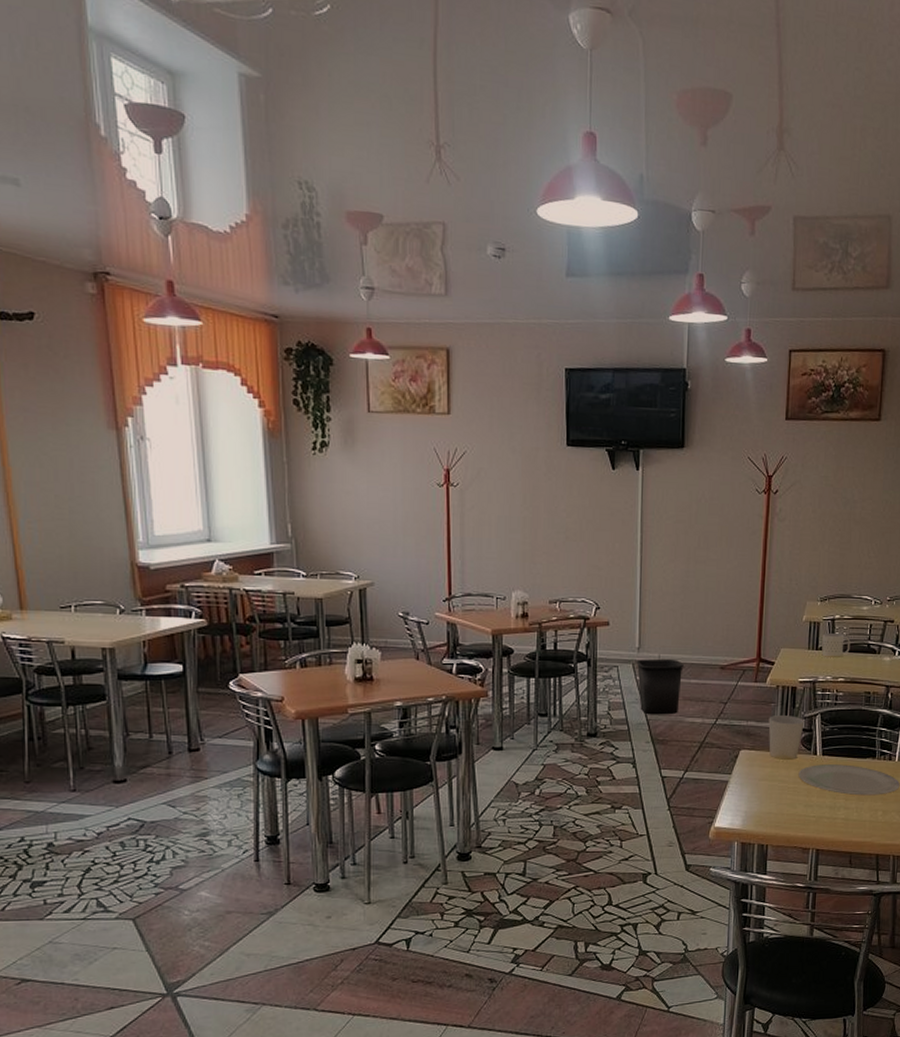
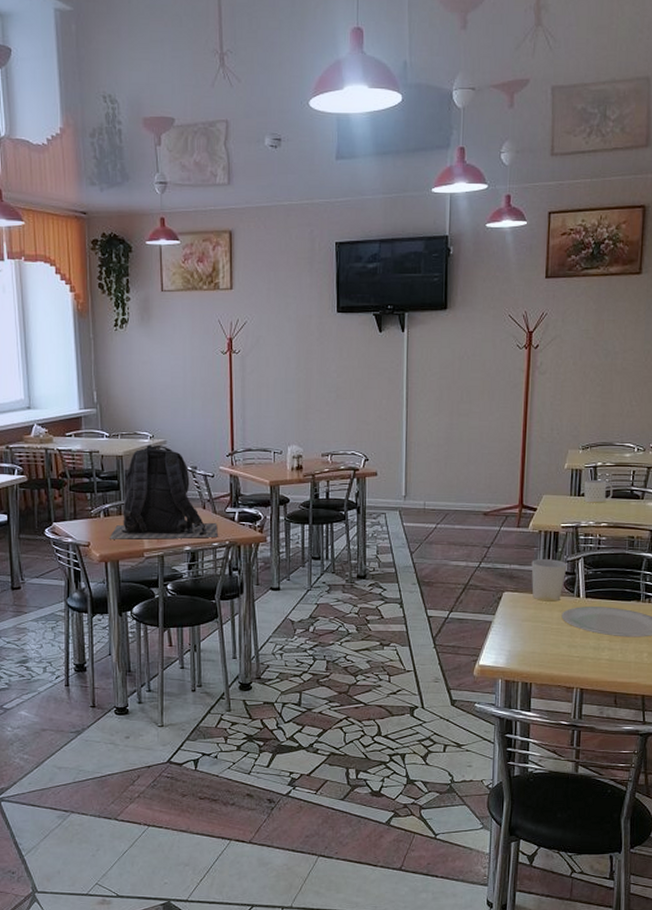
backpack: none [306,586,433,694] -> present [109,444,218,540]
waste bin: present [636,658,684,715] -> none [403,506,448,559]

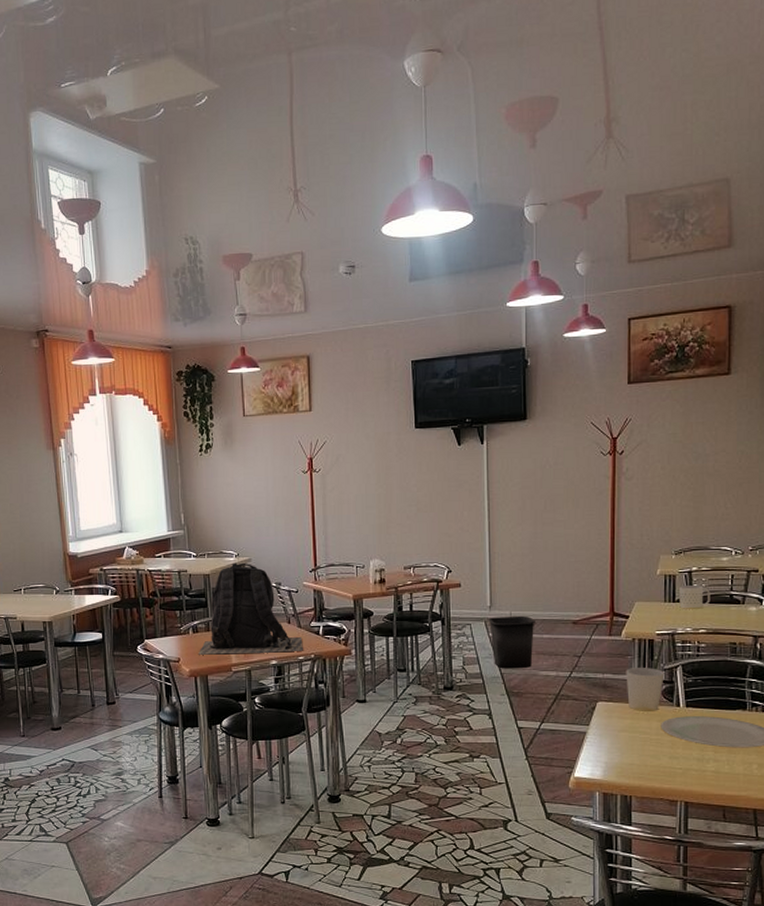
waste bin: none [403,506,448,559] -> present [488,615,535,669]

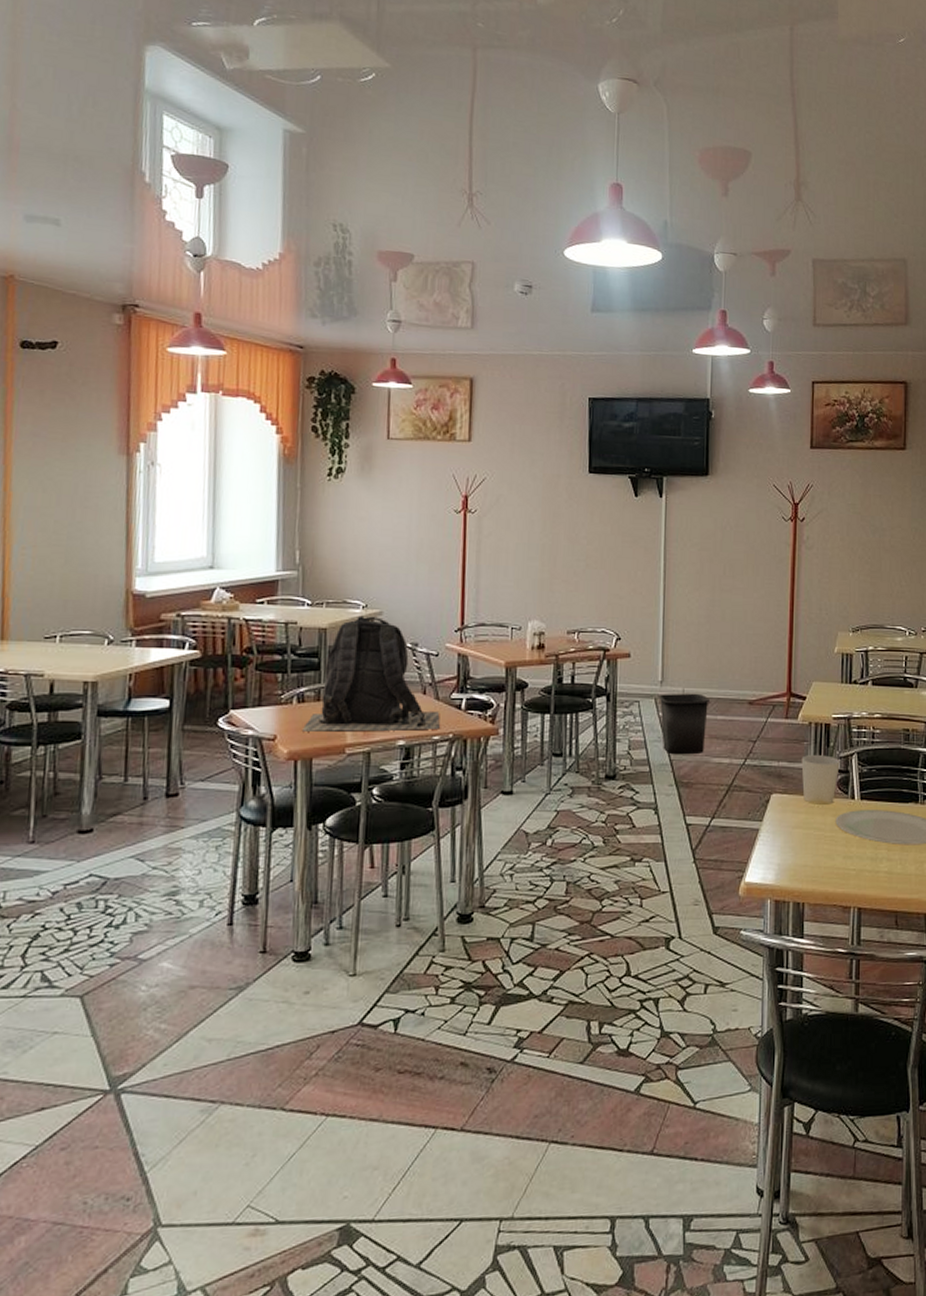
mug: present [679,585,711,609] -> none [856,666,886,692]

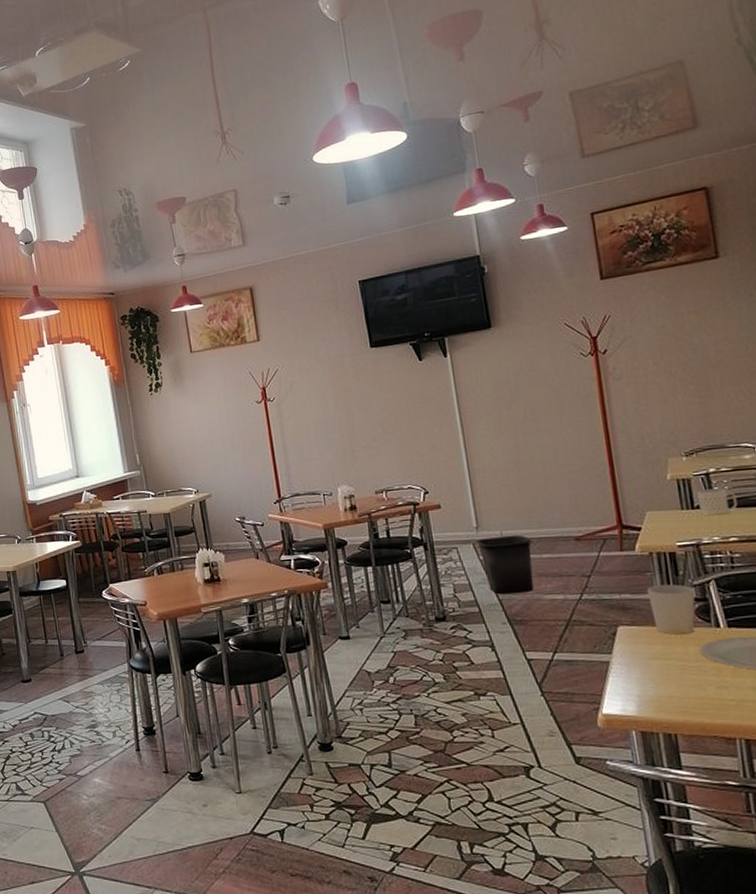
backpack: present [301,615,440,732] -> none [164,499,275,597]
mug: none [856,666,886,692] -> present [697,488,738,516]

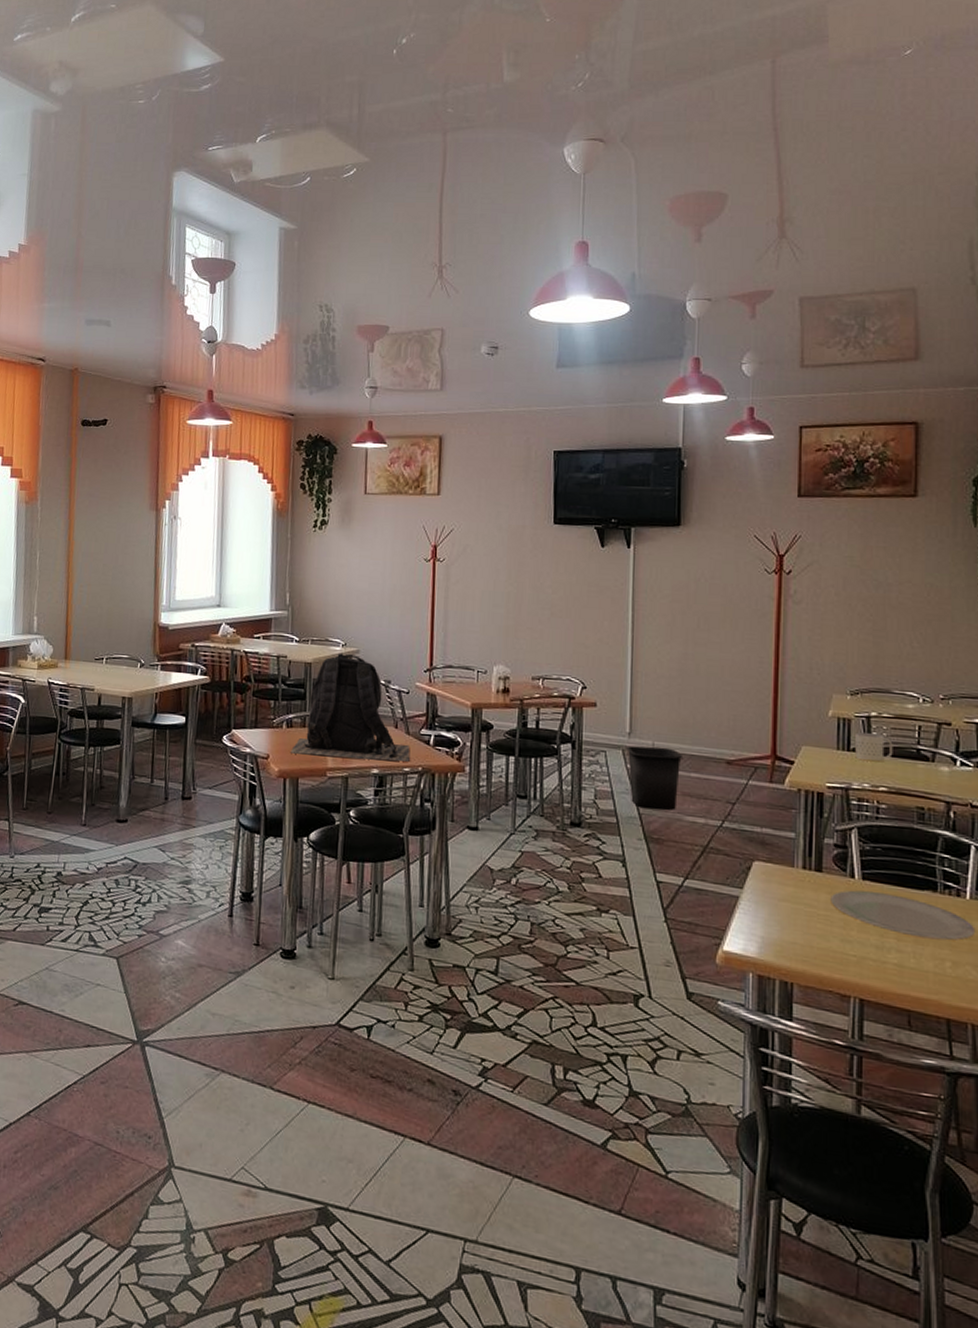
backpack: none [164,499,275,597] -> present [289,653,411,762]
dixie cup: present [646,584,695,636] -> none [789,824,836,882]

